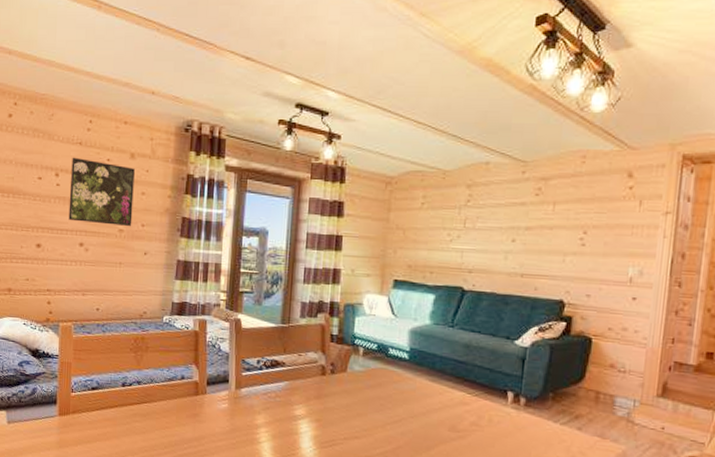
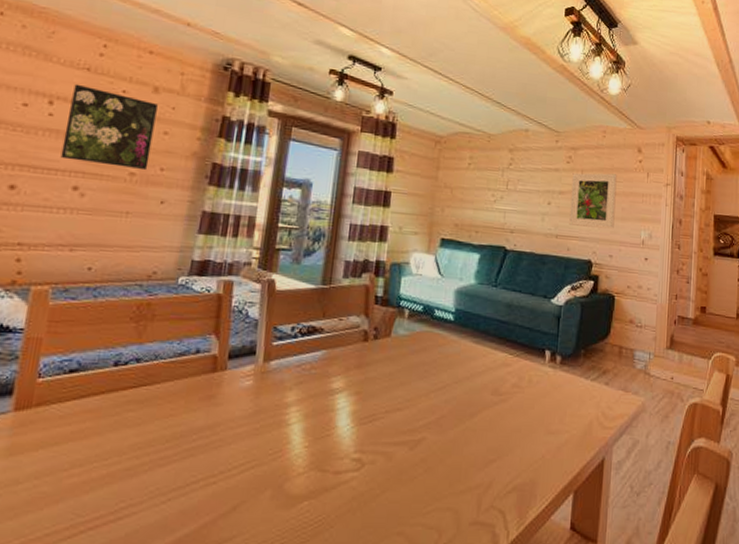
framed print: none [537,204,599,266] -> present [569,173,617,229]

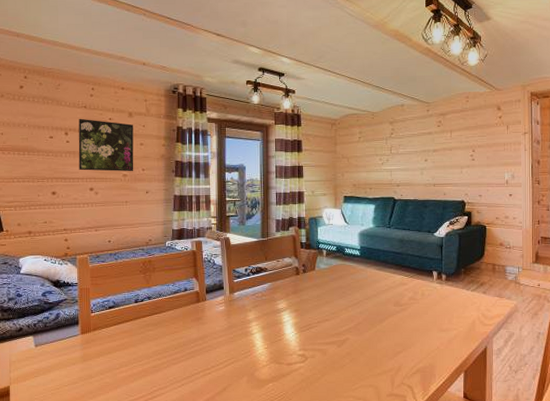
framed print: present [569,173,617,229] -> none [443,130,481,175]

